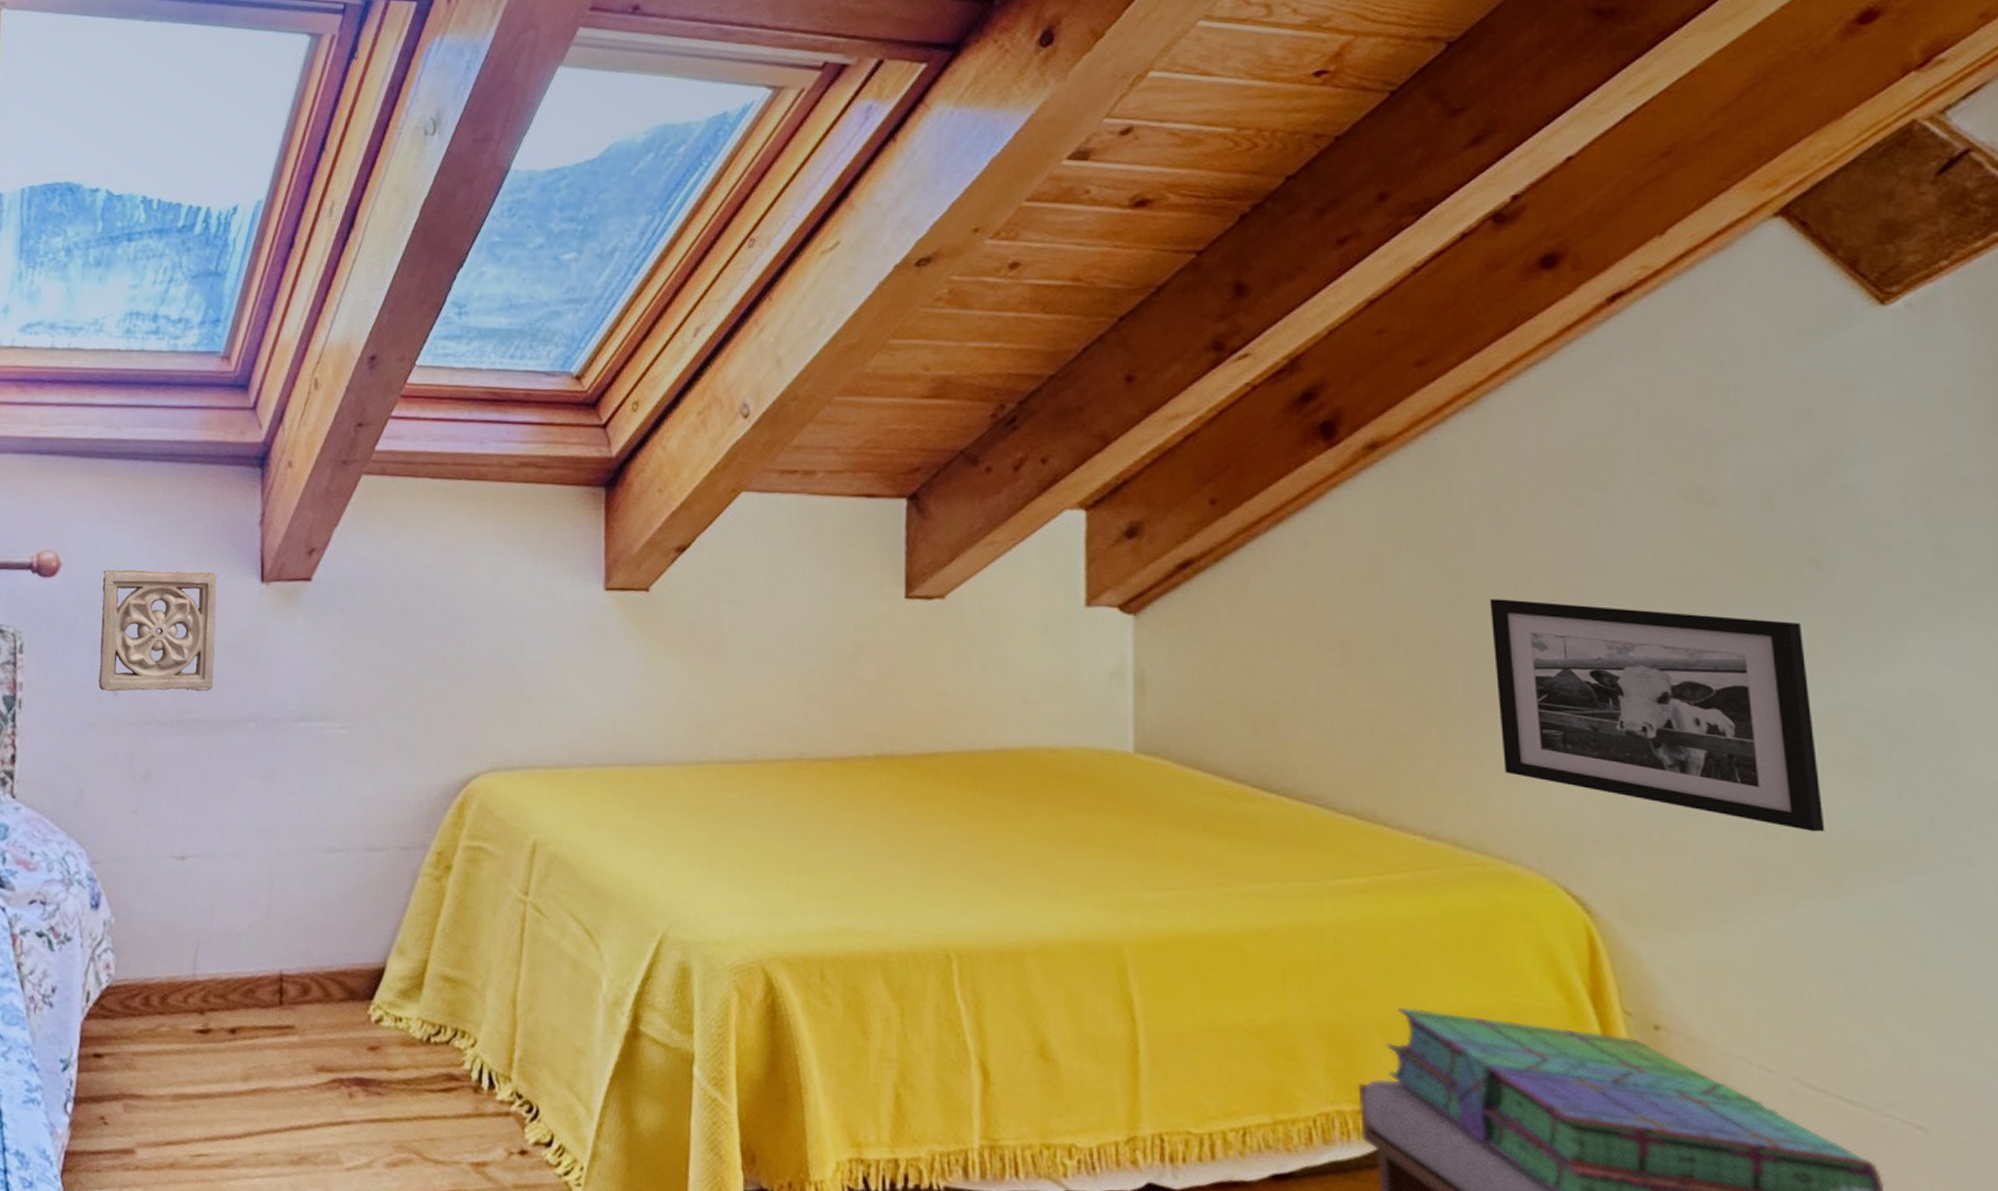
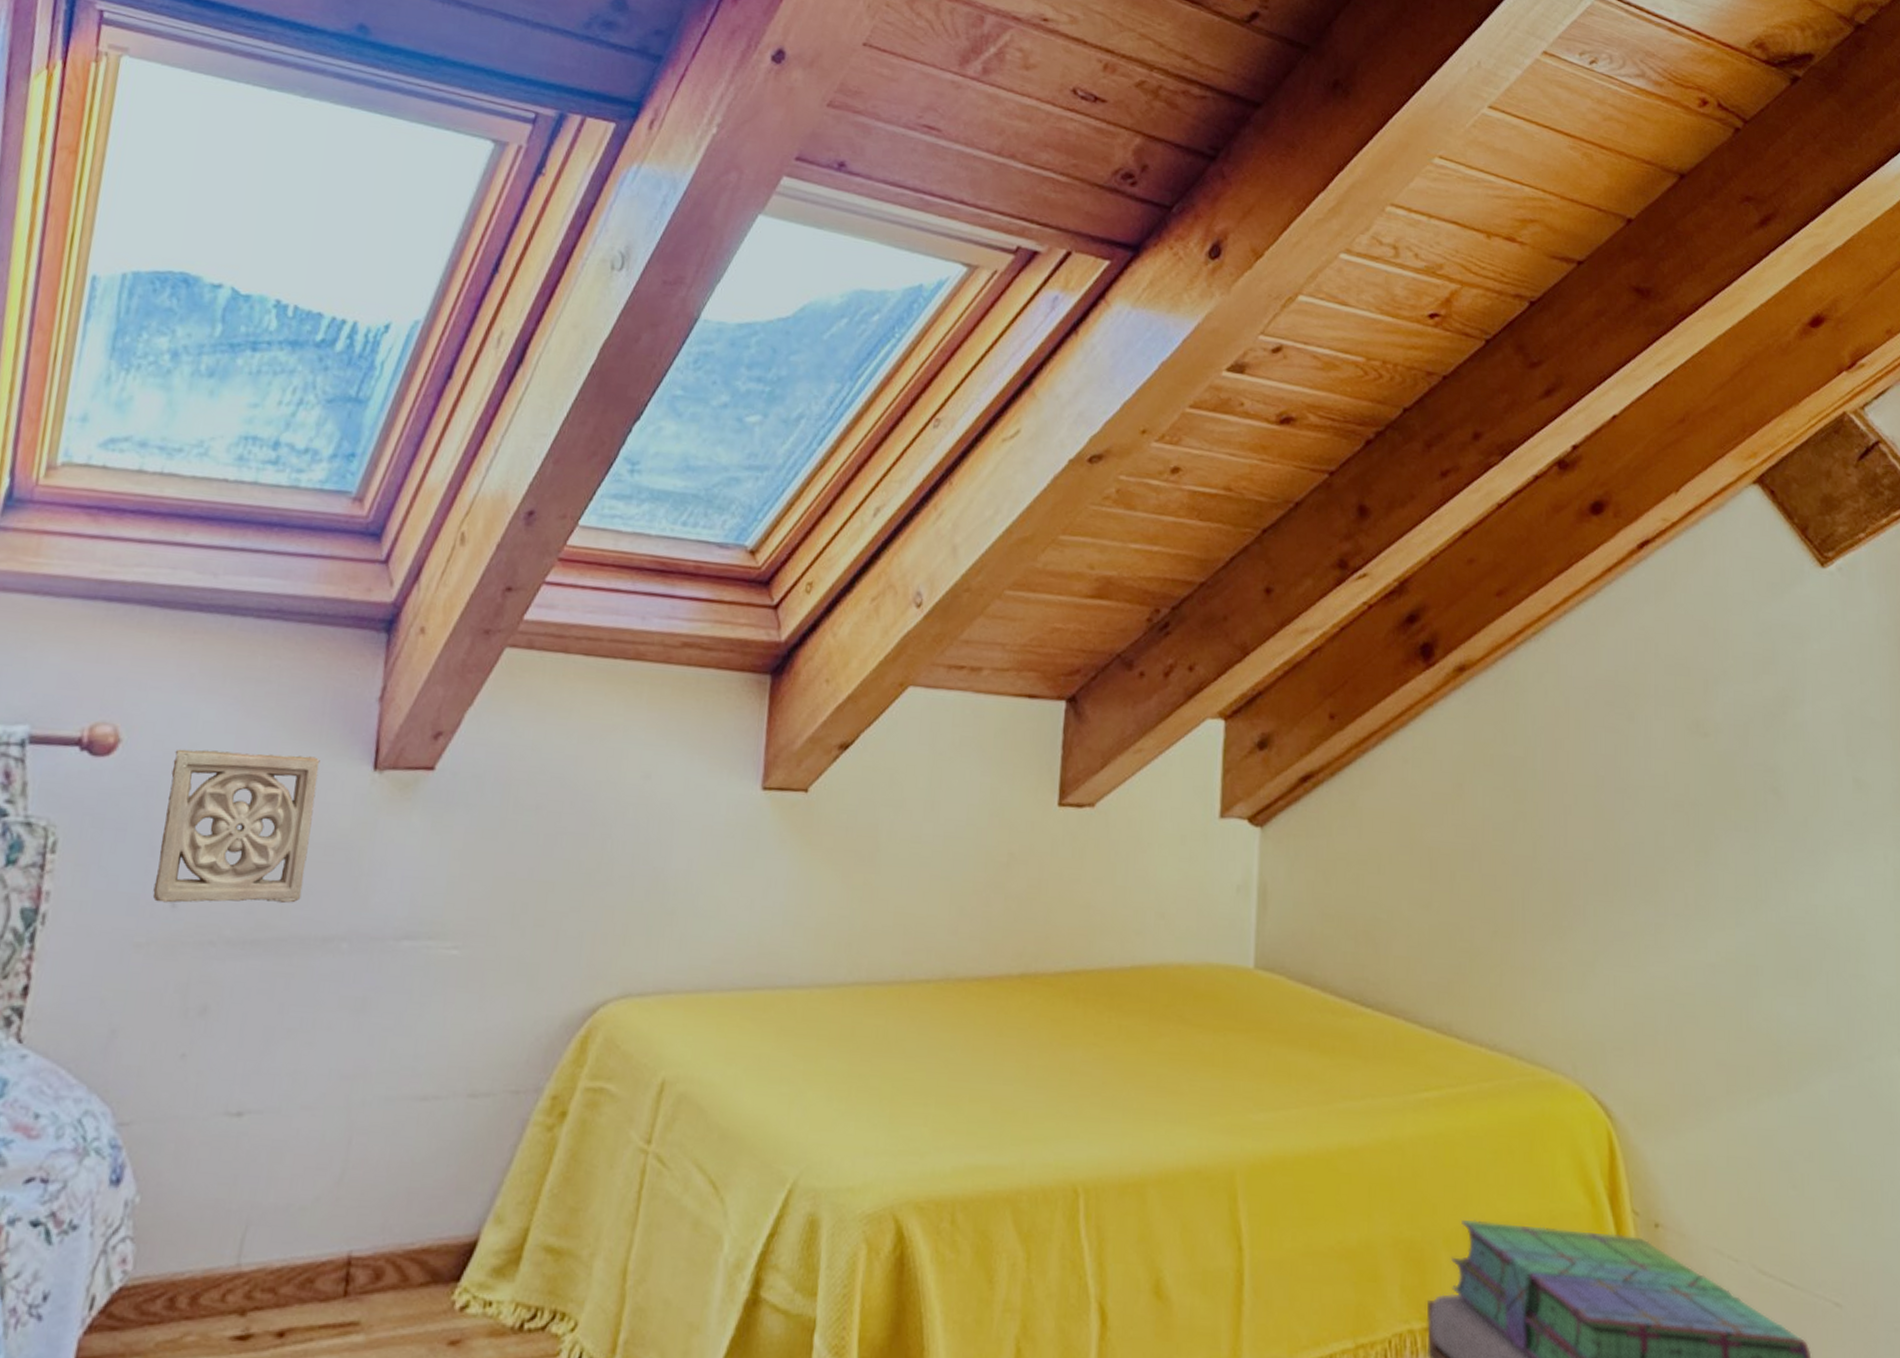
picture frame: present [1489,598,1825,832] -> none [1544,817,1778,1035]

